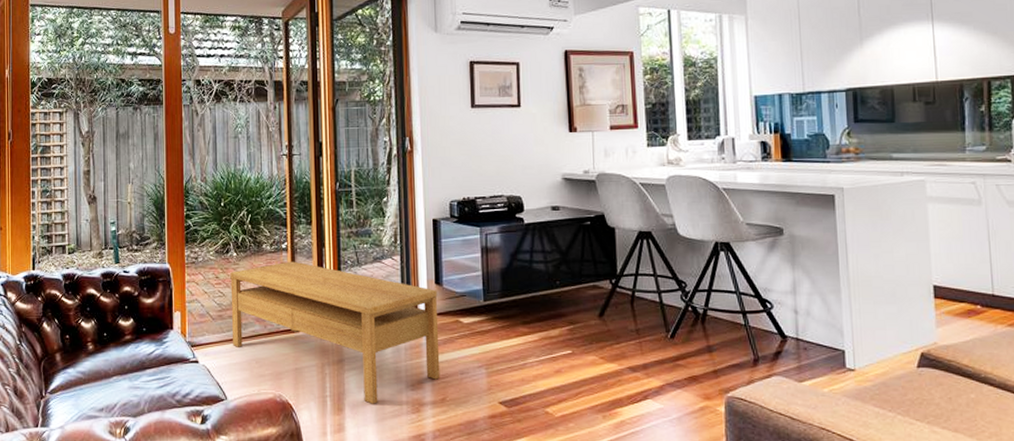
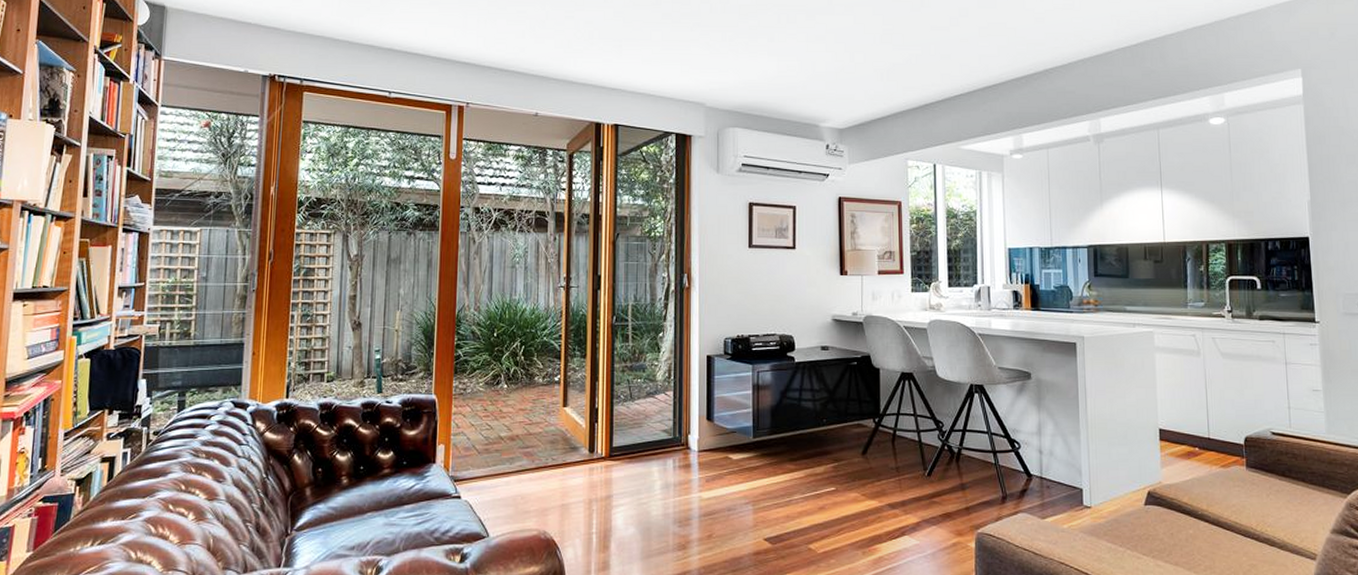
coffee table: present [230,261,440,404] -> none [498,394,709,541]

